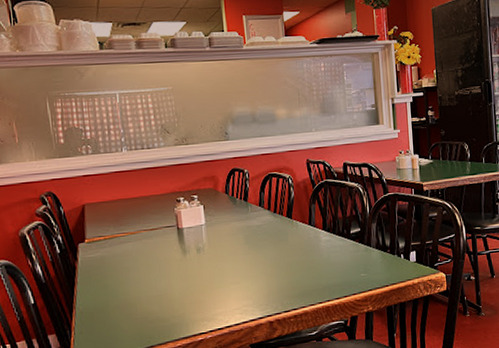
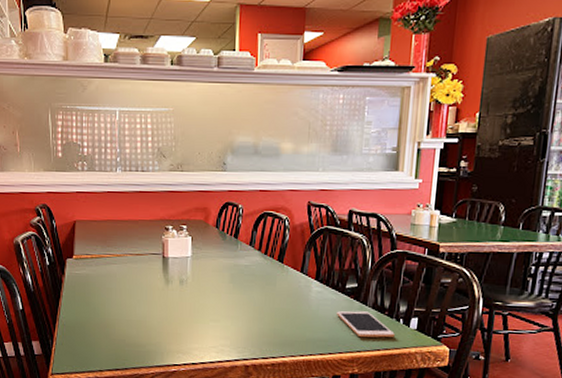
cell phone: none [345,252,399,277] -> present [336,311,395,338]

